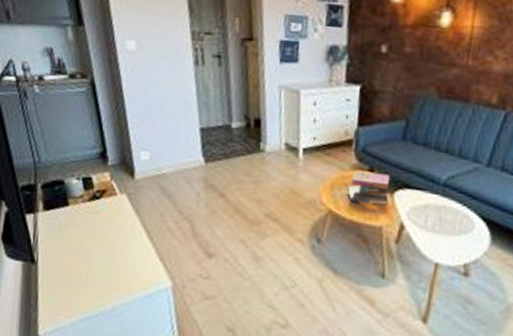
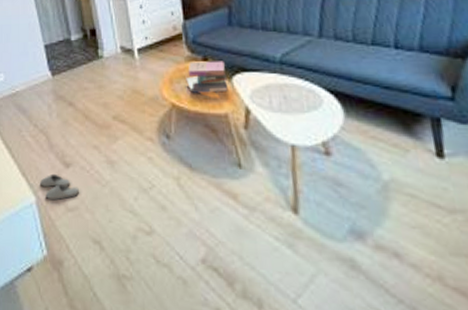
slippers: none [177,262,219,288] -> present [39,173,79,201]

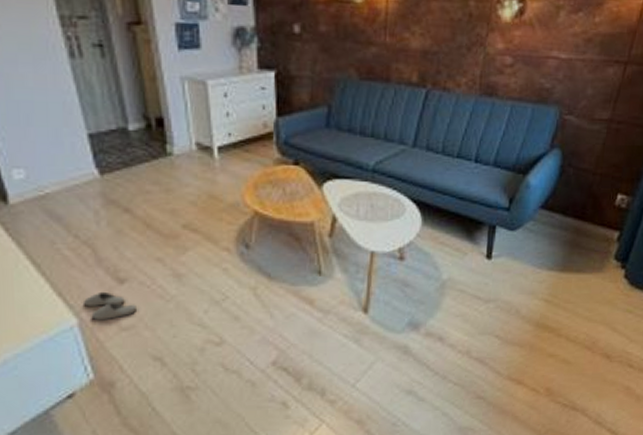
books: present [186,61,228,93] -> none [272,165,318,200]

